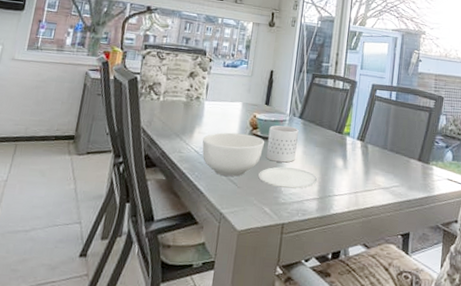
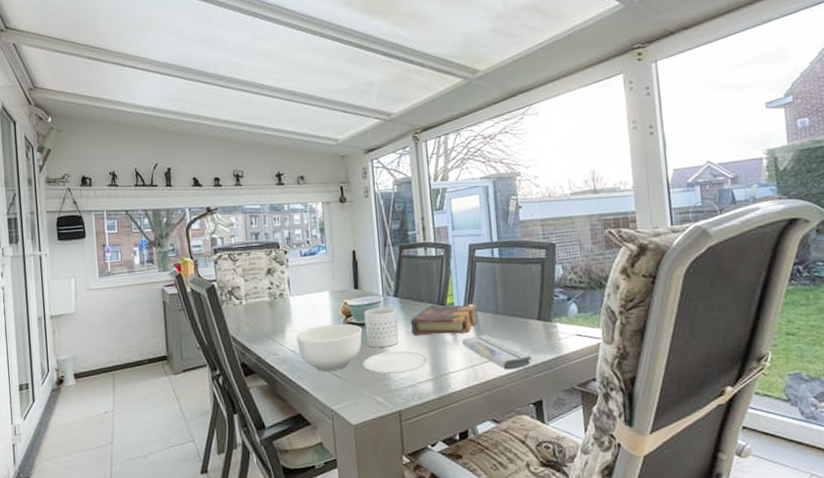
book: none [307,131,369,163] -> present [410,304,477,336]
newspaper: none [349,165,408,202] -> present [461,334,532,370]

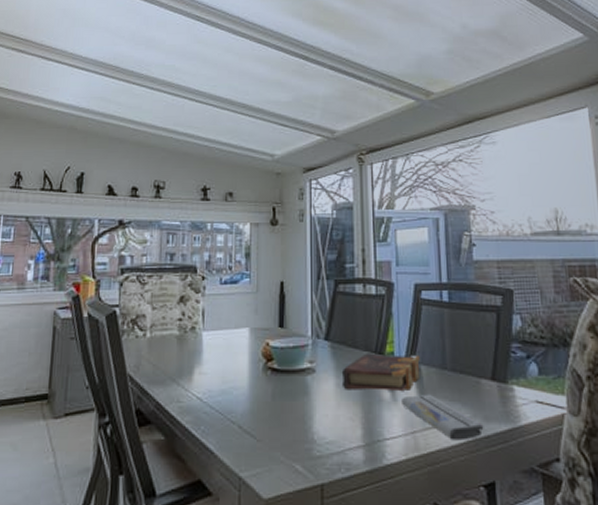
bowl: present [295,323,363,372] -> none [204,369,285,428]
plate: present [363,351,428,375] -> none [282,408,360,437]
mug: present [364,307,399,348] -> none [288,352,327,401]

